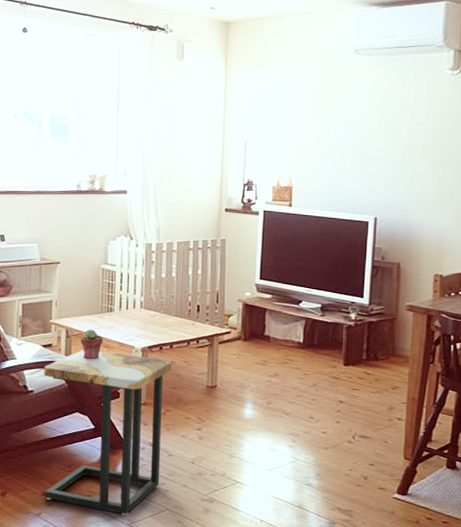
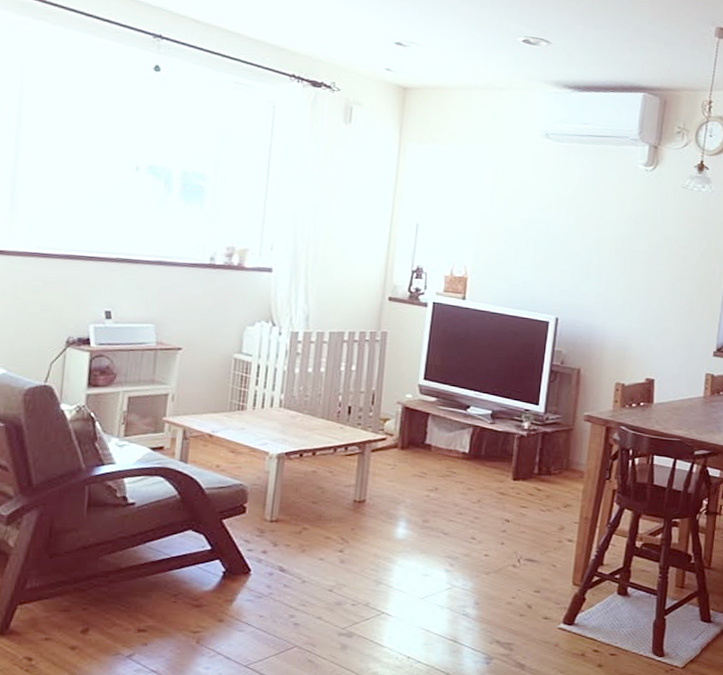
side table: present [44,350,172,515] -> none [140,455,314,654]
potted succulent: present [81,329,103,359] -> none [201,430,230,466]

